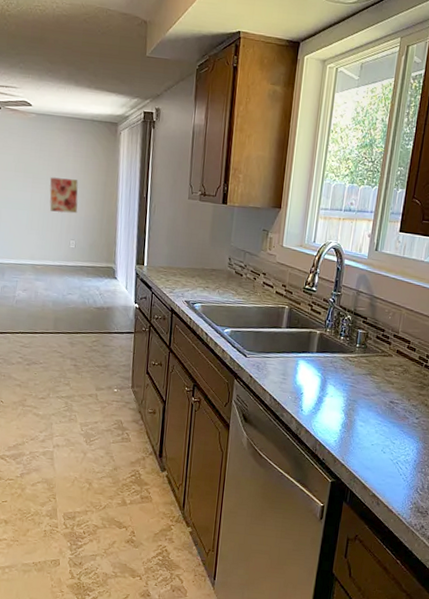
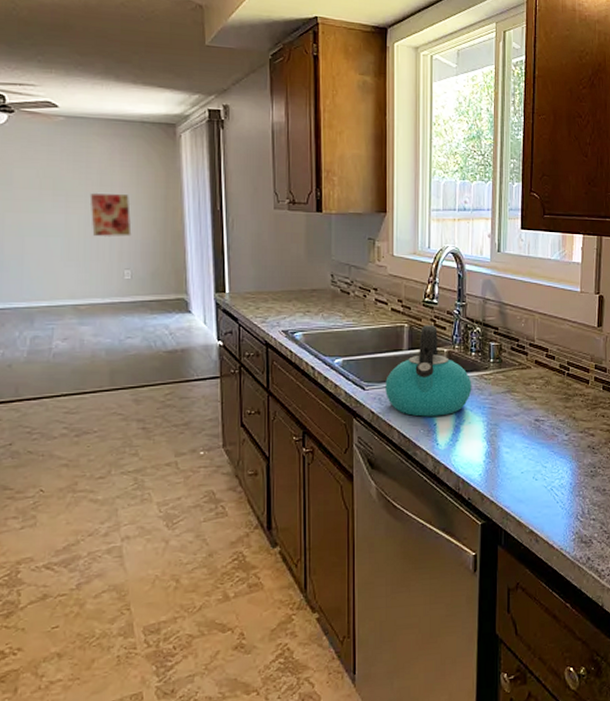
kettle: none [263,308,338,387] -> present [385,325,472,417]

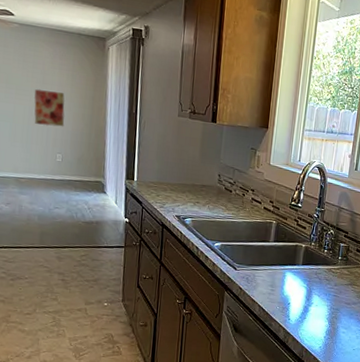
kettle: present [385,325,472,417] -> none [252,223,322,298]

